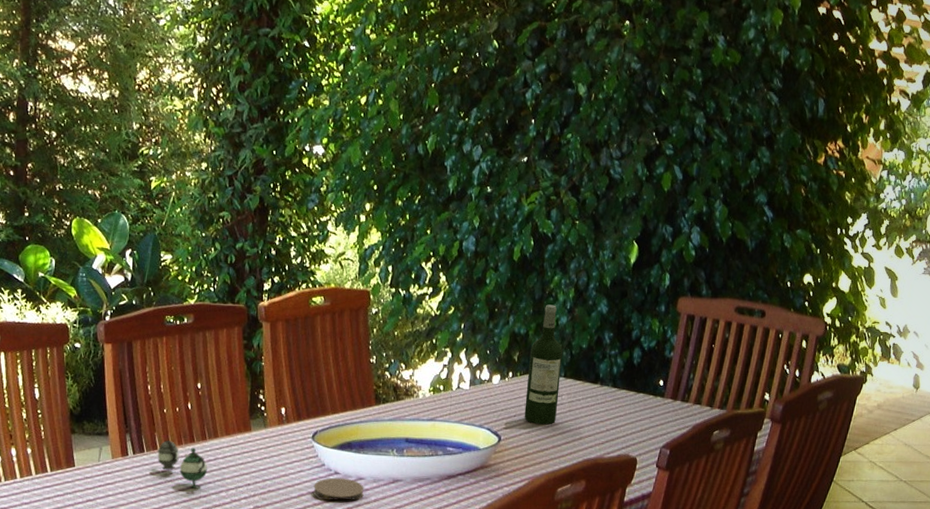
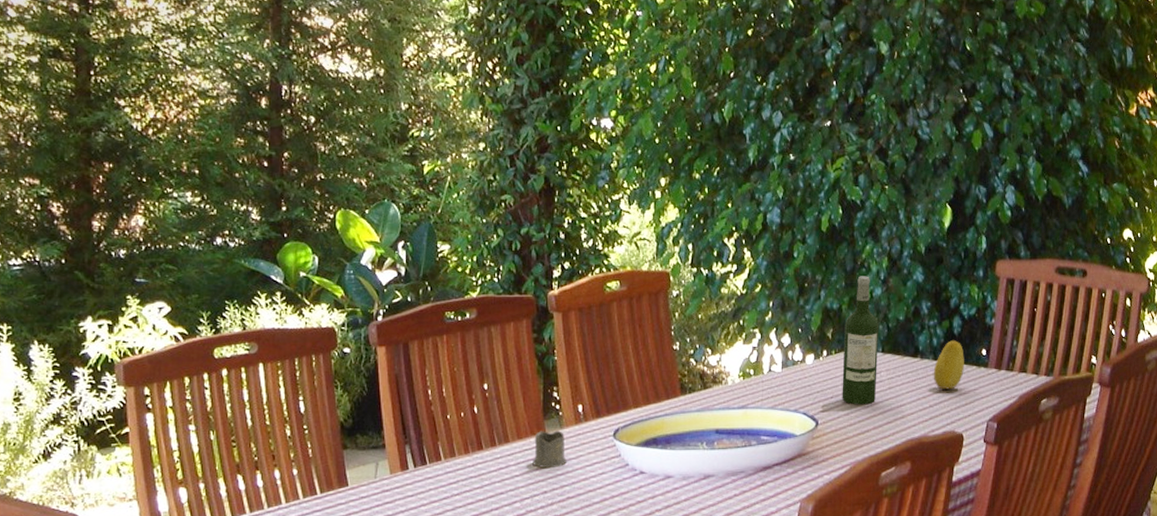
teapot: present [157,441,208,489] -> none [441,450,499,501]
tea glass holder: none [238,429,269,464] -> present [533,431,567,469]
coaster: present [313,477,364,501] -> none [617,477,673,504]
fruit: none [611,370,642,416] -> present [933,340,964,390]

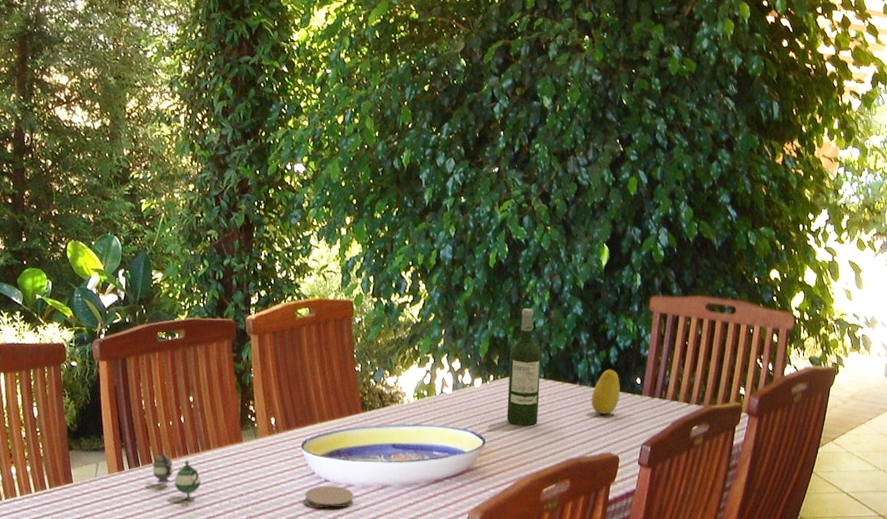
teapot: none [441,450,499,501] -> present [152,454,202,501]
tea glass holder: present [533,431,567,469] -> none [231,440,260,474]
coaster: none [617,477,673,504] -> present [304,485,354,509]

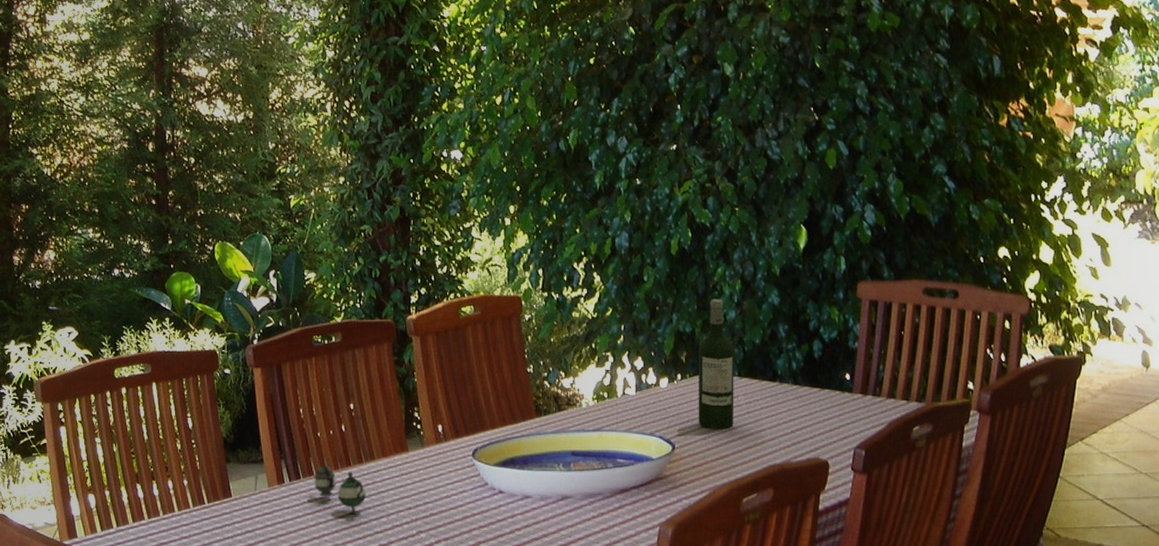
coaster: present [304,485,354,509] -> none [478,497,532,523]
fruit: present [591,369,620,415] -> none [793,364,827,415]

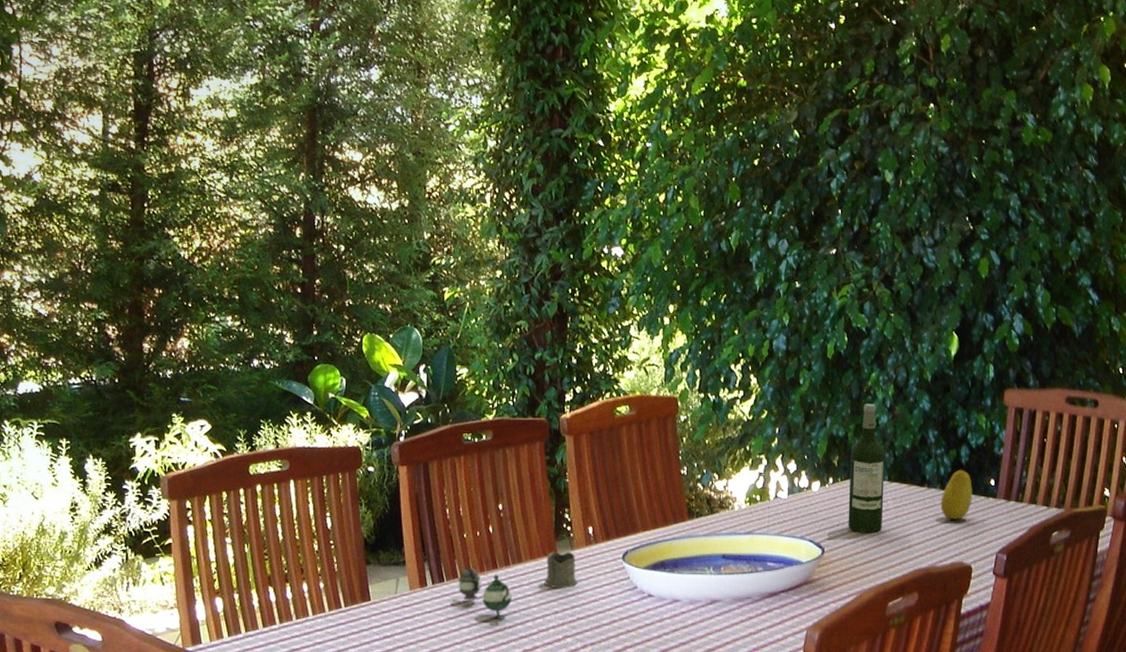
tea glass holder: none [397,449,429,486] -> present [544,552,577,589]
fruit: none [793,364,827,415] -> present [940,470,972,520]

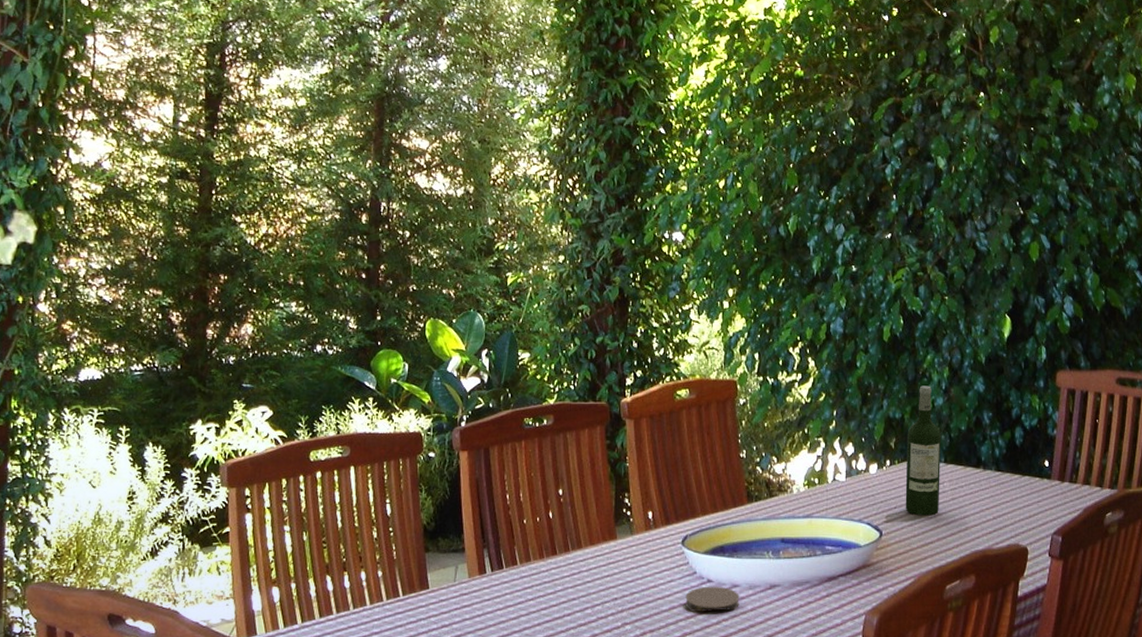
teapot: present [458,568,513,619] -> none [517,554,572,607]
tea glass holder: present [544,552,577,589] -> none [604,537,637,575]
coaster: none [626,600,680,627] -> present [685,586,740,613]
fruit: present [940,470,972,520] -> none [996,451,1027,501]

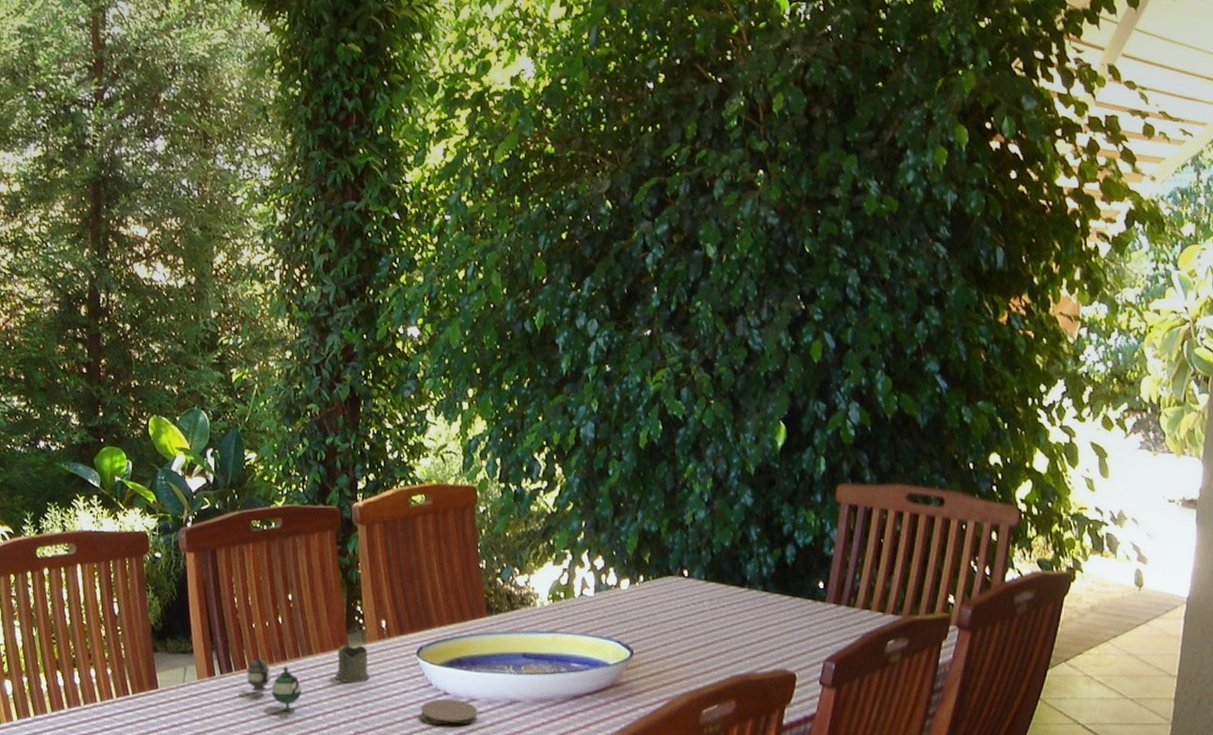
teapot: none [517,554,572,607] -> present [246,659,302,712]
tea glass holder: none [604,537,637,575] -> present [335,645,369,684]
wine bottle: present [905,385,941,516] -> none [659,497,701,636]

